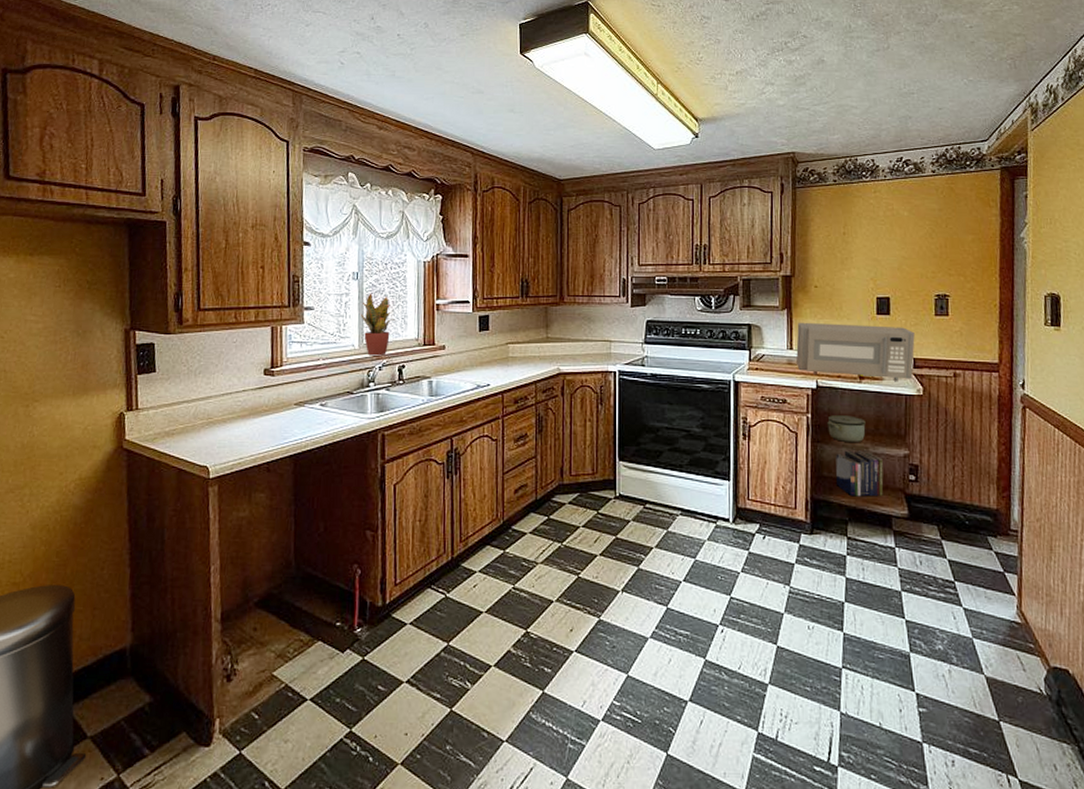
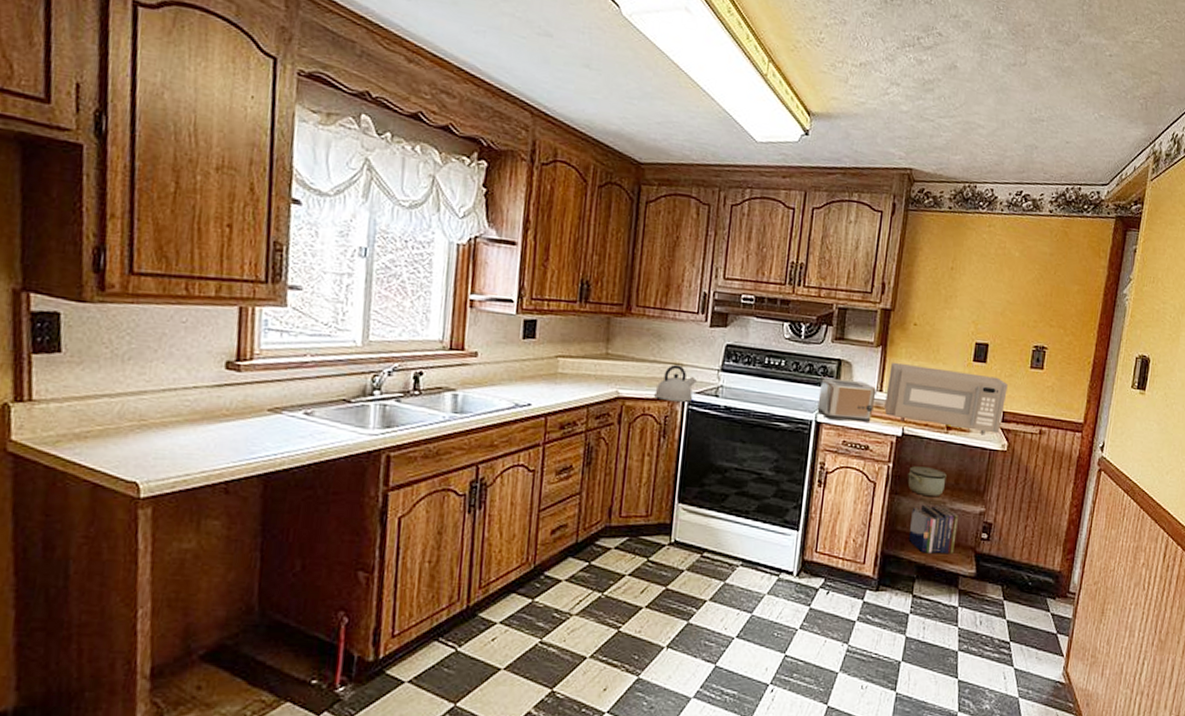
potted plant: present [360,293,397,356] -> none [366,276,417,358]
kettle: none [590,342,624,374] -> present [654,364,697,403]
toaster: none [734,341,787,379] -> present [817,378,877,423]

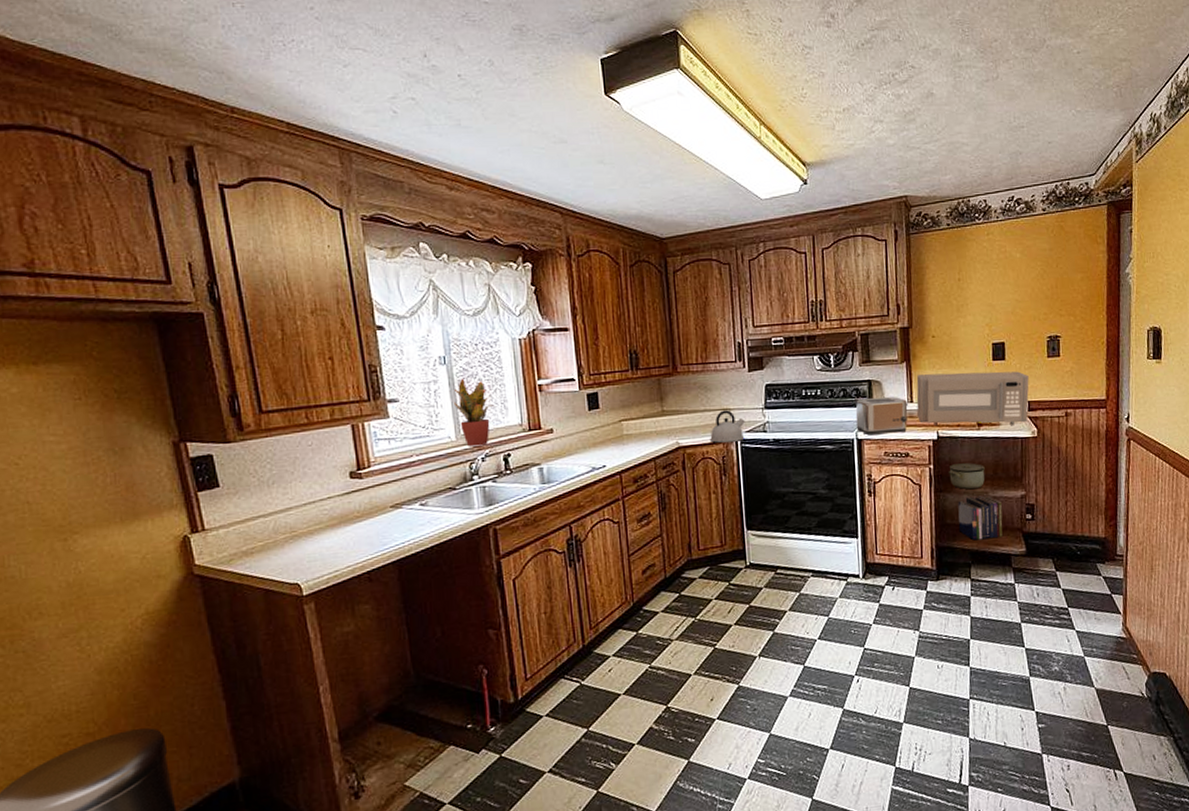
potted plant: none [366,276,417,358] -> present [453,378,496,447]

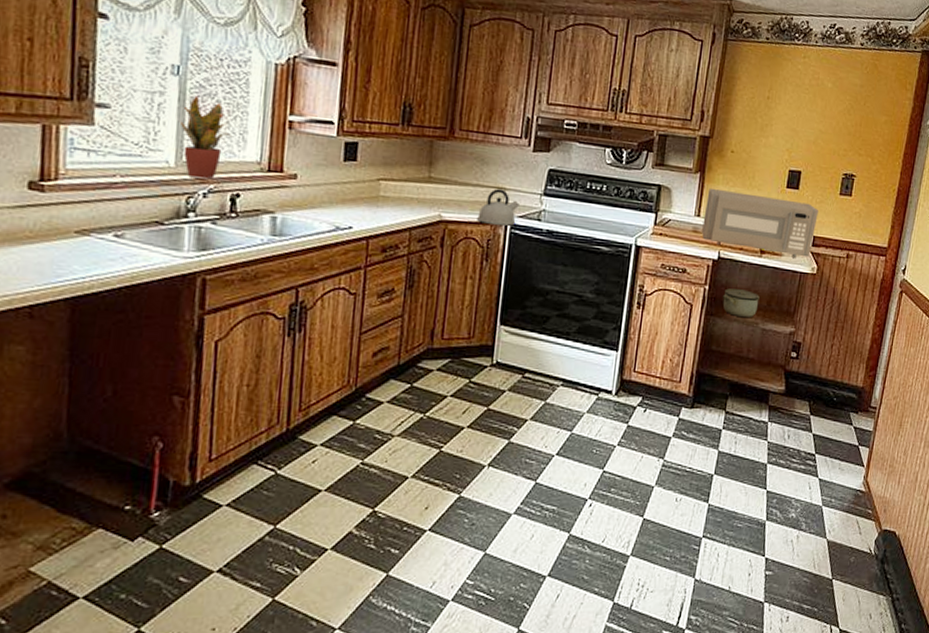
toaster: present [855,396,908,436] -> none [637,203,694,247]
books: present [958,495,1003,541] -> none [722,325,770,373]

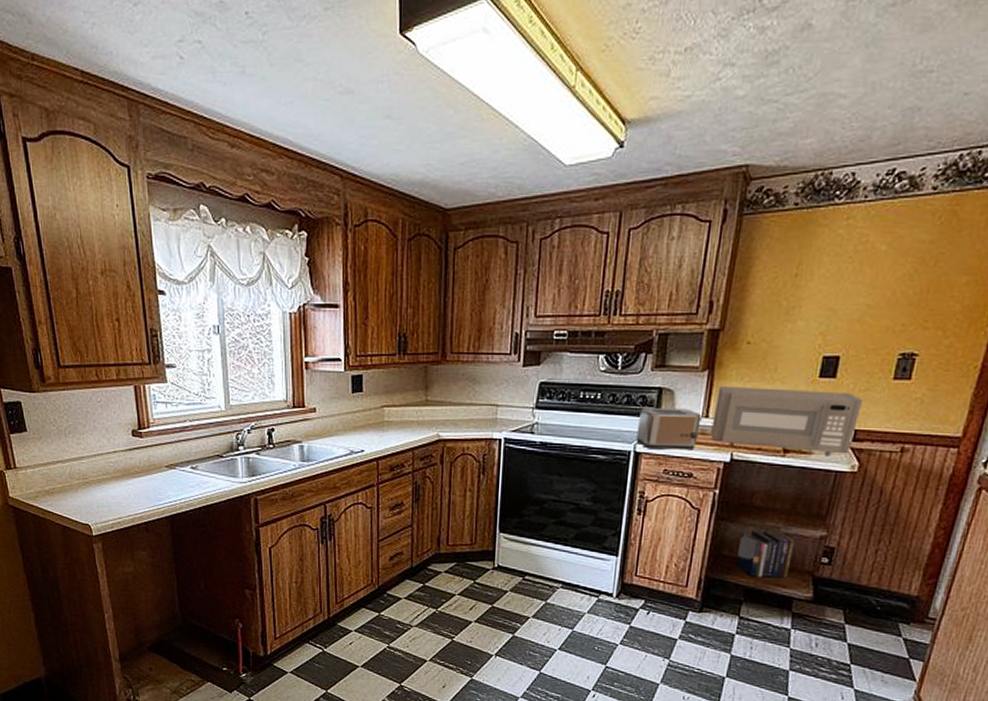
potted plant: present [179,95,233,180] -> none [224,349,264,418]
kettle: present [477,188,519,226] -> none [472,406,512,441]
toaster: none [637,203,694,247] -> present [636,408,702,451]
cooking pot: present [722,288,760,318] -> none [735,492,782,522]
books: none [722,325,770,373] -> present [735,529,794,579]

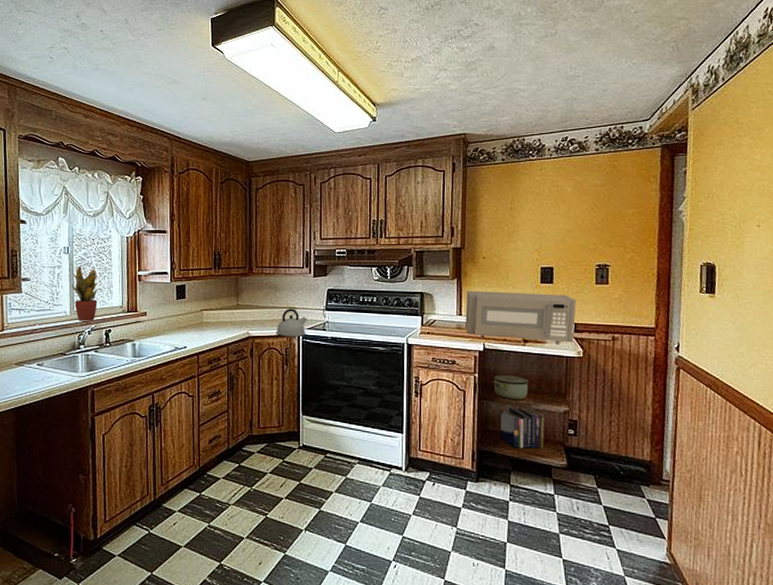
potted plant: none [224,349,264,418] -> present [71,265,104,321]
kettle: none [472,406,512,441] -> present [276,308,307,337]
toaster: present [636,408,702,451] -> none [407,308,457,342]
cooking pot: none [735,492,782,522] -> present [492,375,529,401]

